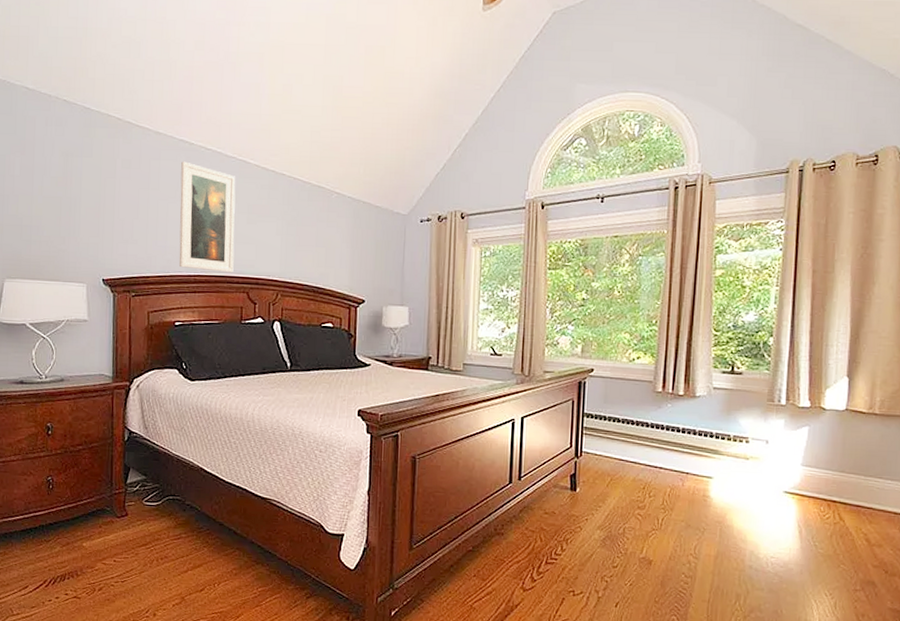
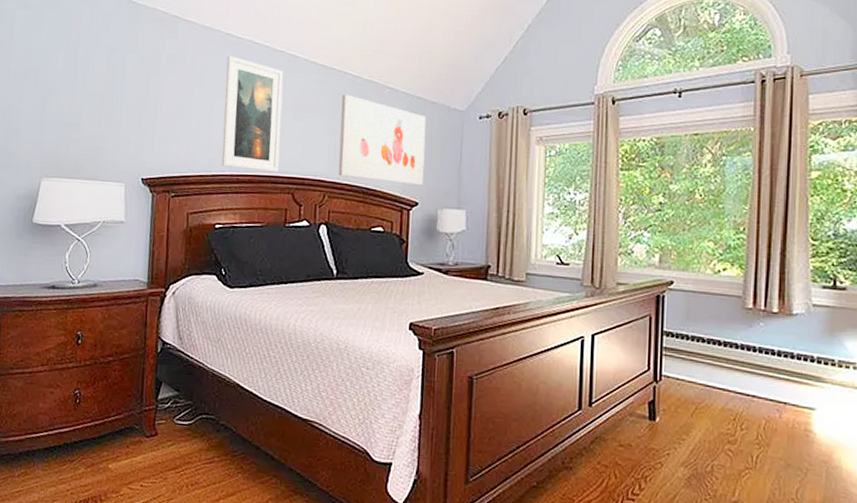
wall art: none [289,198,372,285] -> present [338,94,426,186]

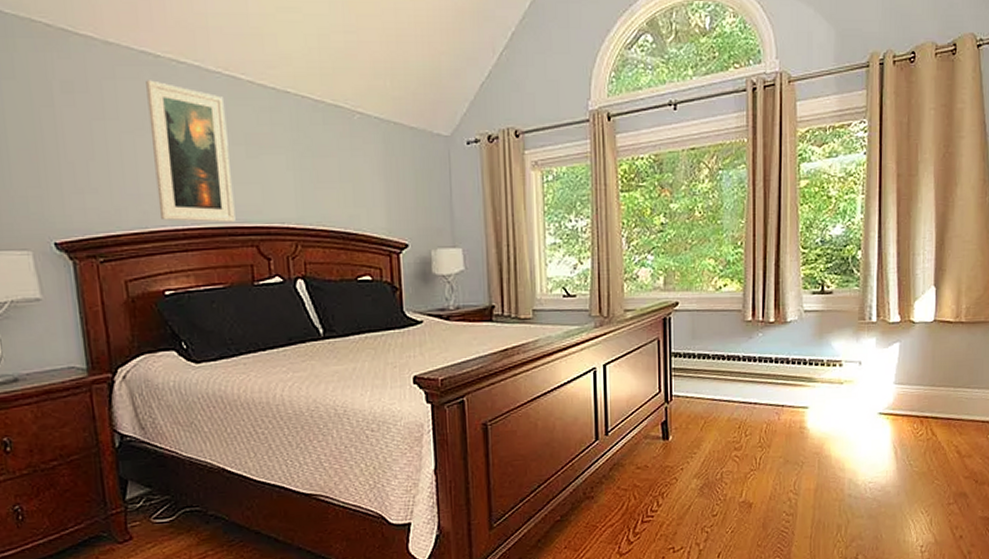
wall art: present [338,94,426,186] -> none [301,122,411,226]

